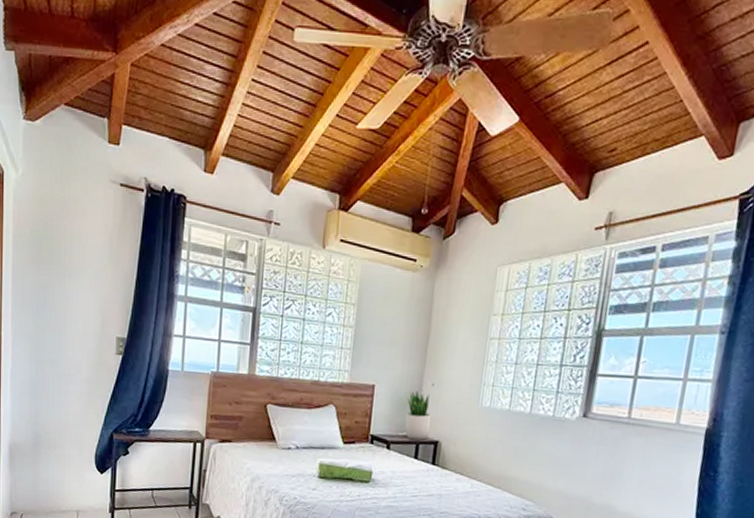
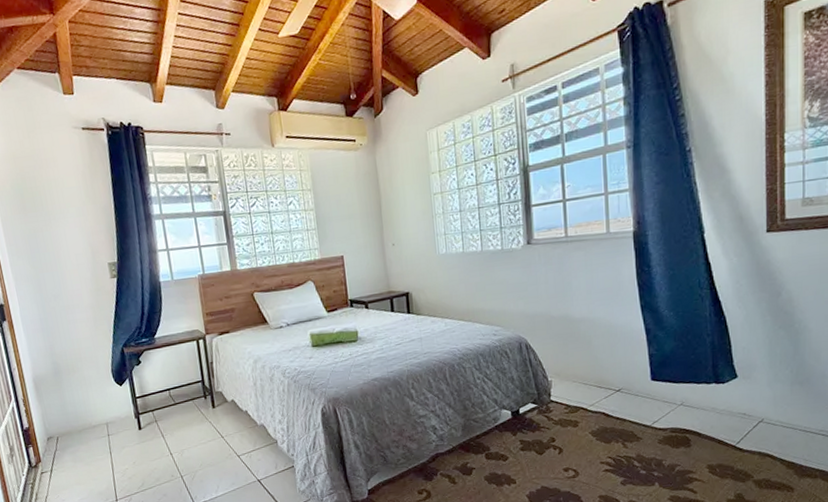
planter: present [405,390,432,440] -> none [374,252,400,296]

